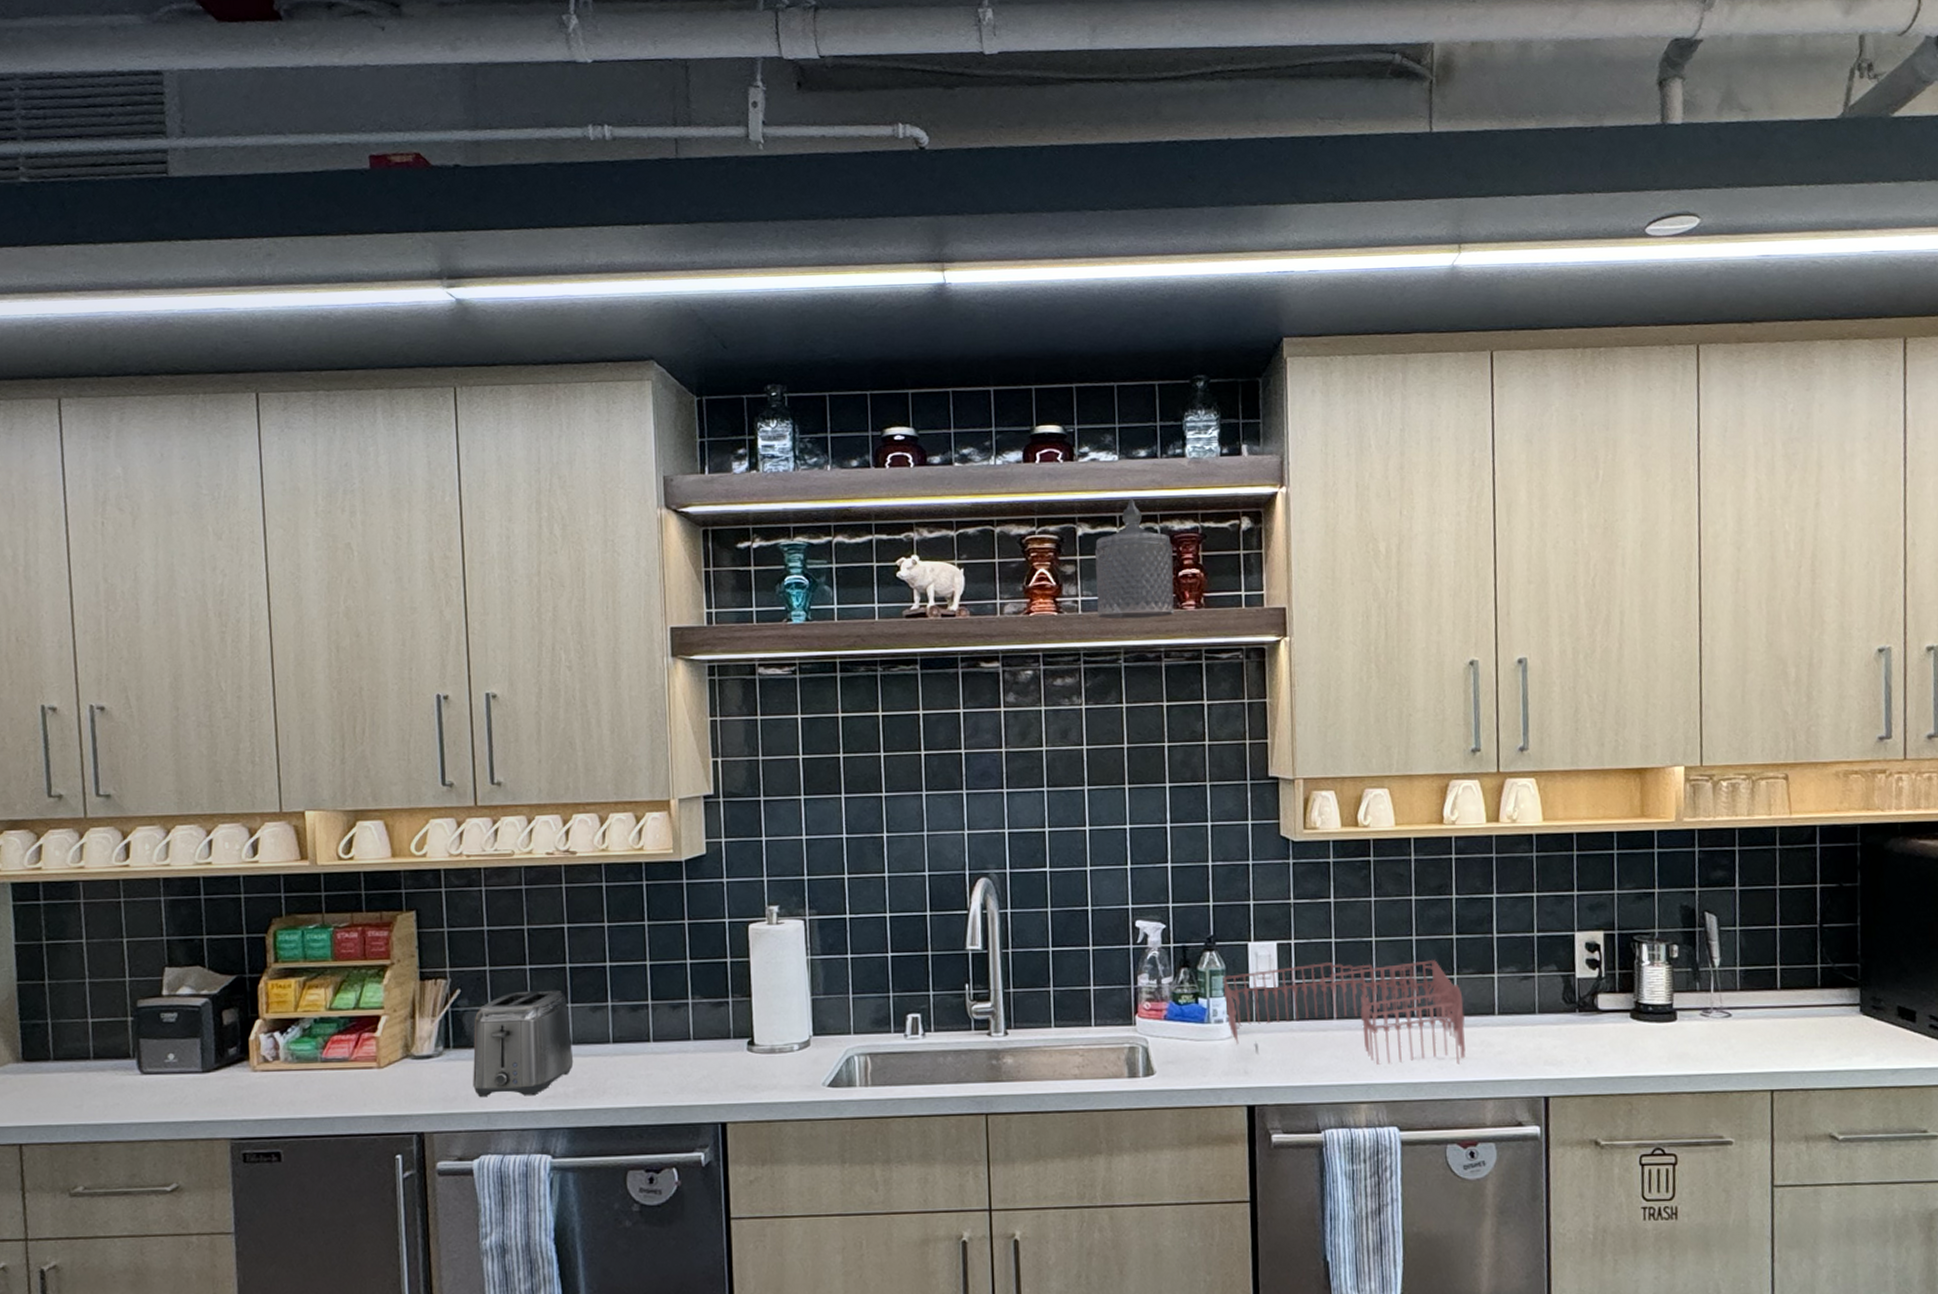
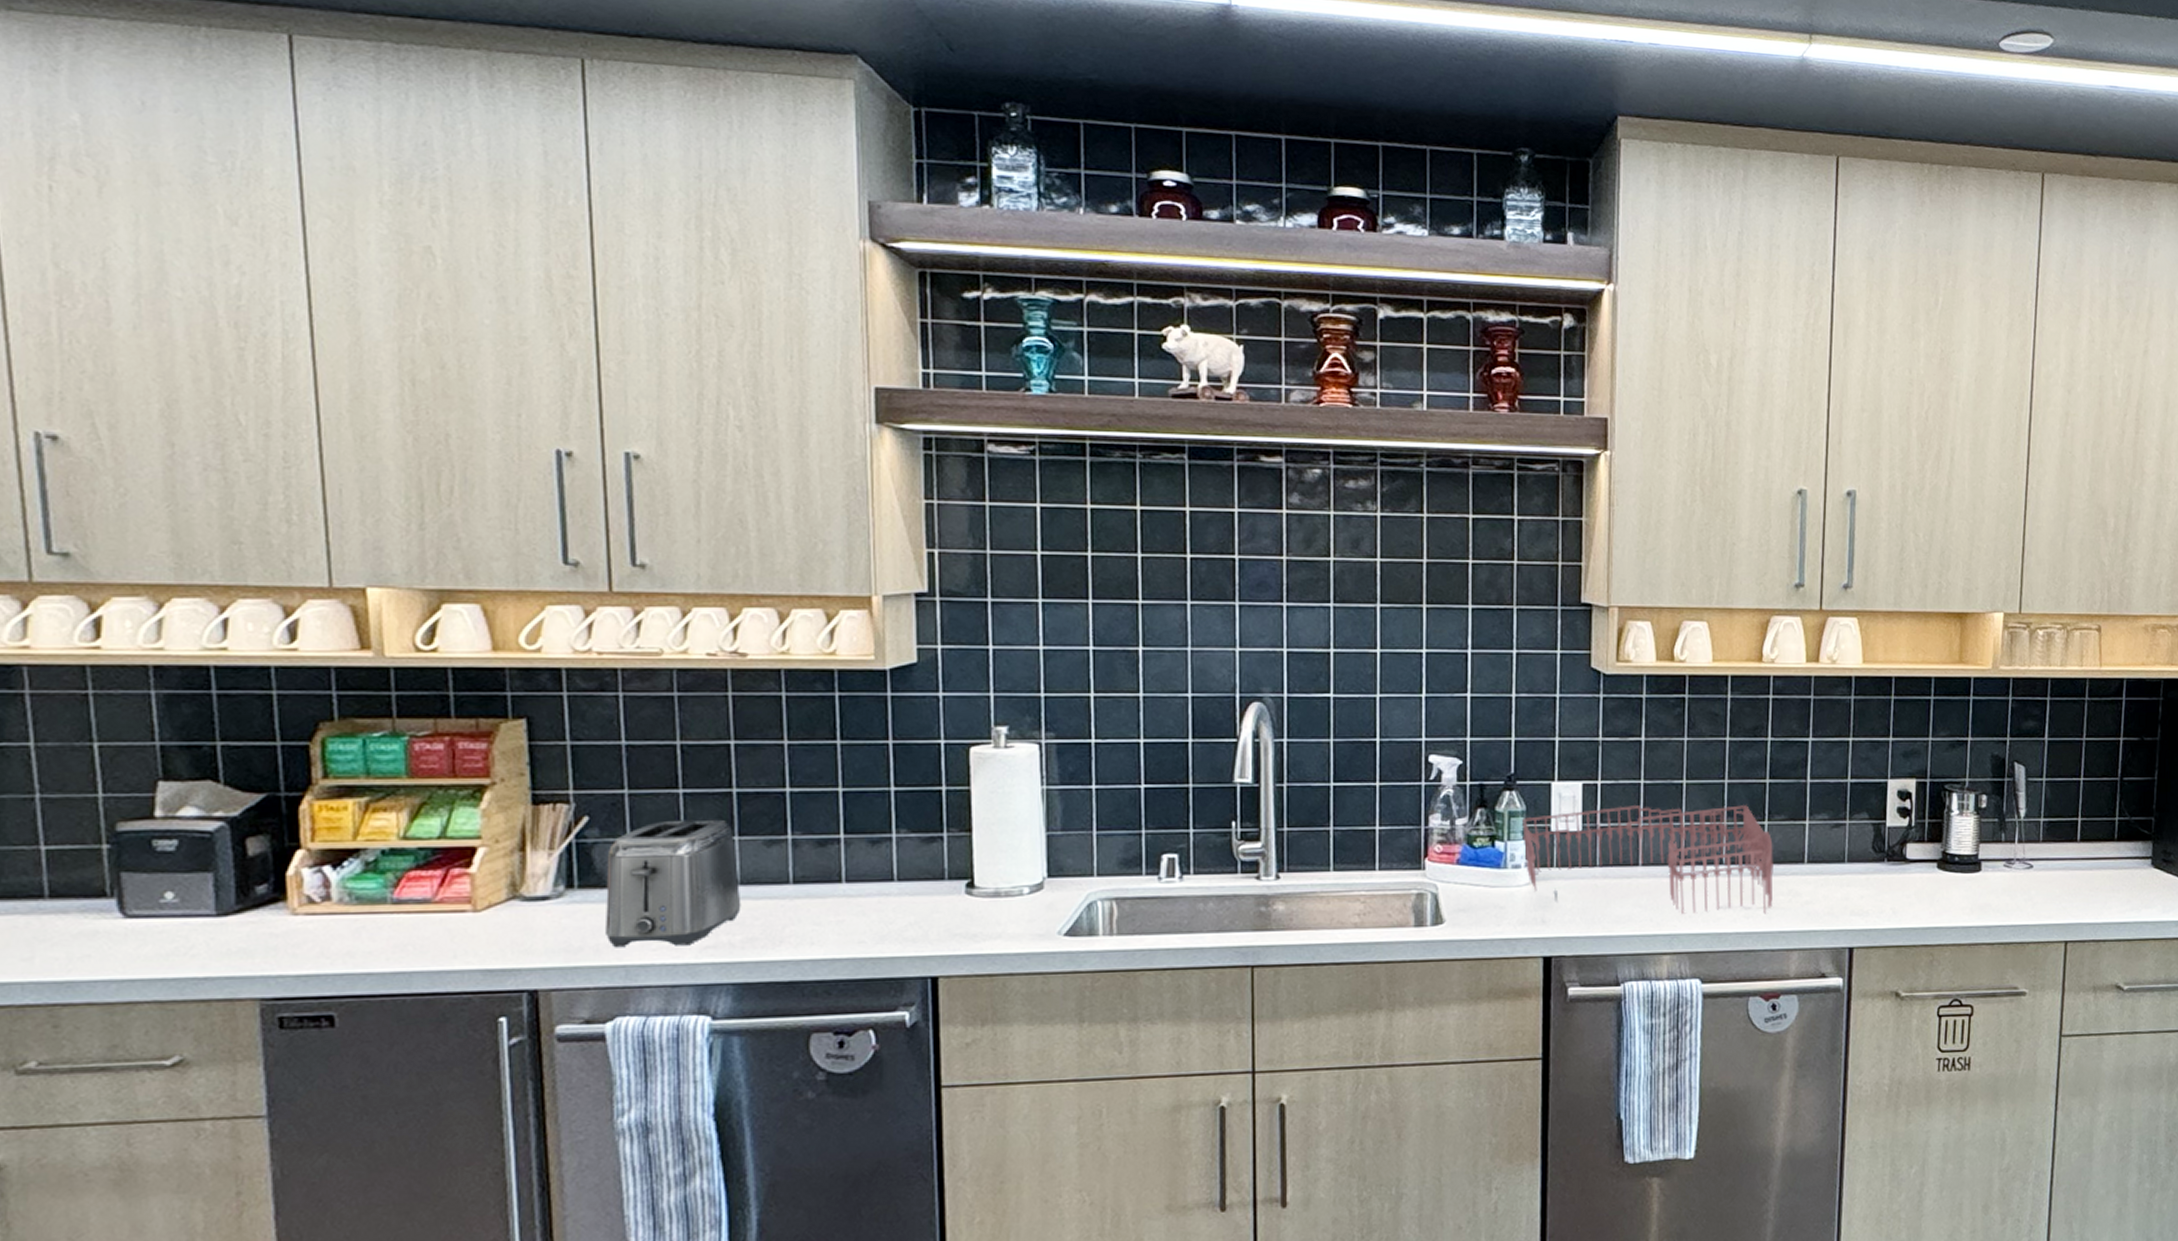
decorative jar: present [1094,499,1174,620] -> none [1397,282,1486,420]

